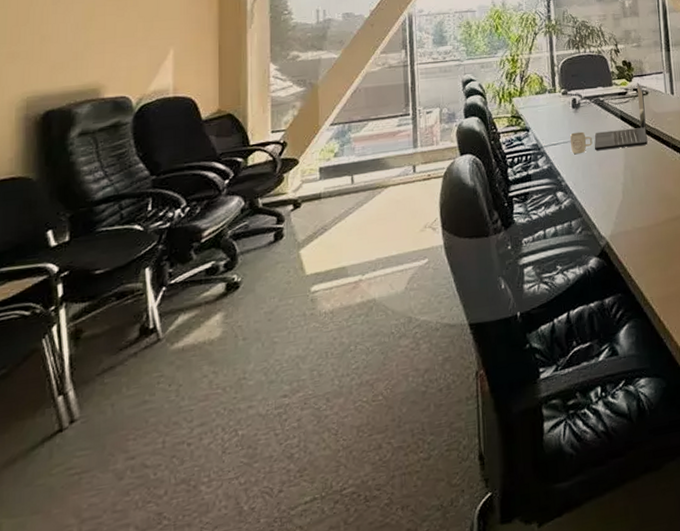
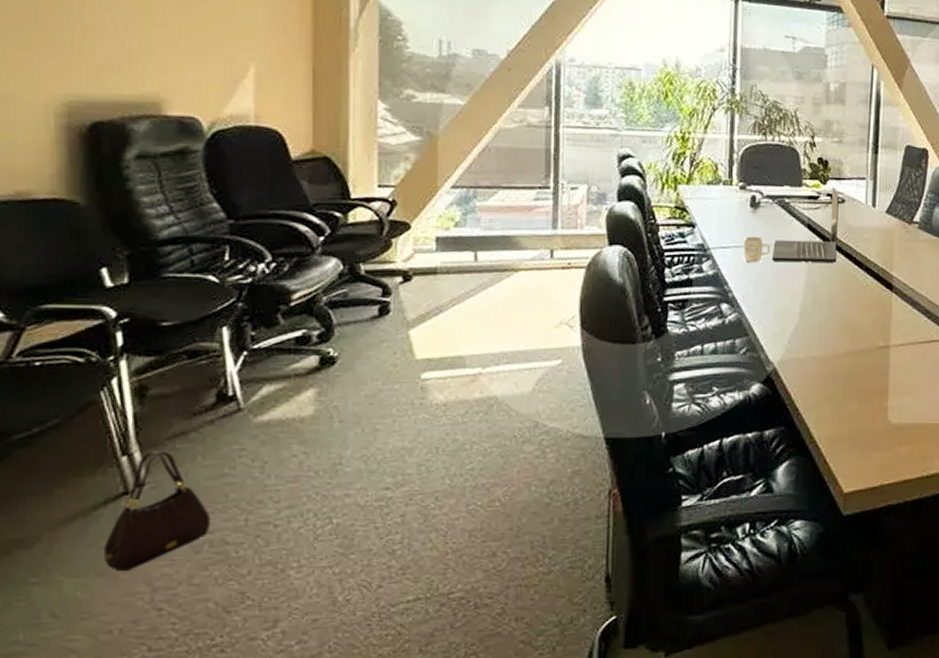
handbag: none [38,386,134,507] -> present [103,451,212,571]

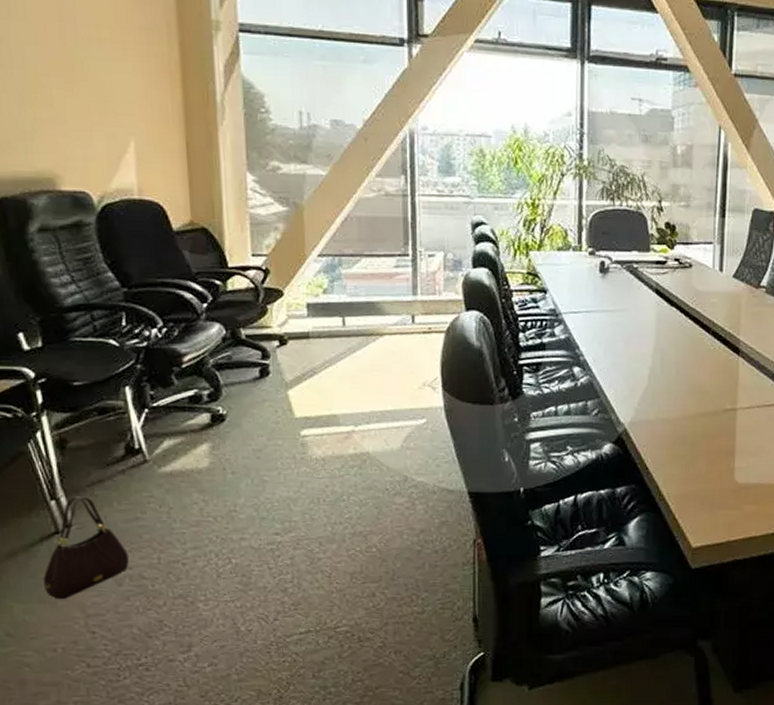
mug: present [743,236,770,262] -> none [593,301,619,326]
laptop: present [771,186,839,262] -> none [621,251,686,327]

